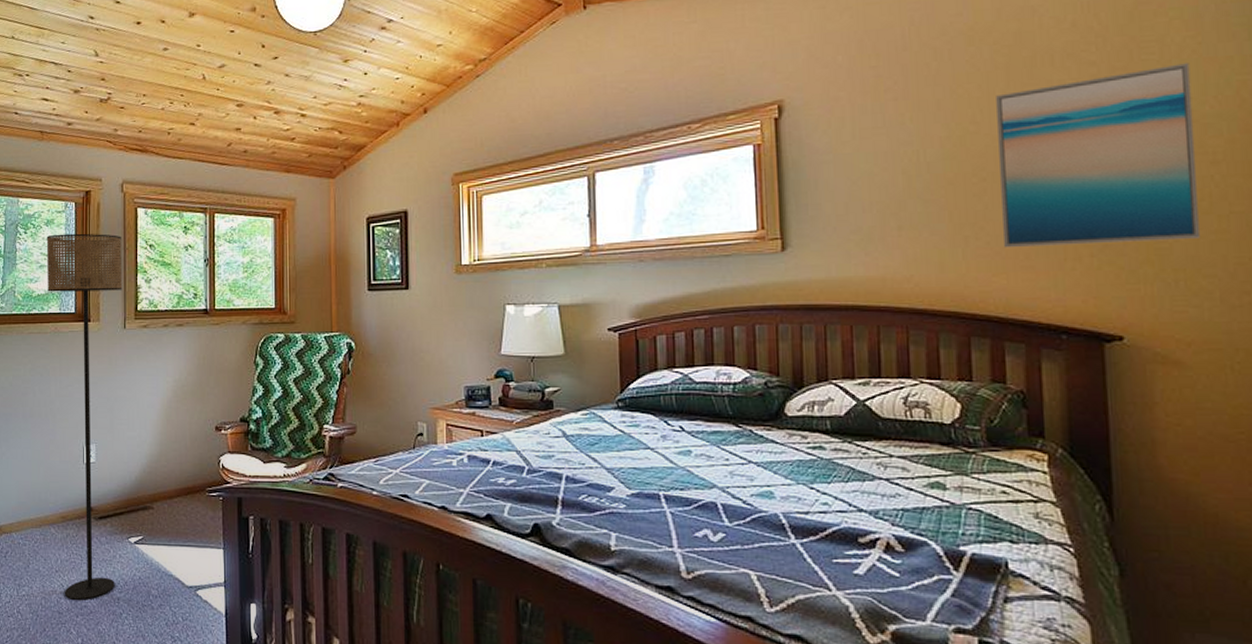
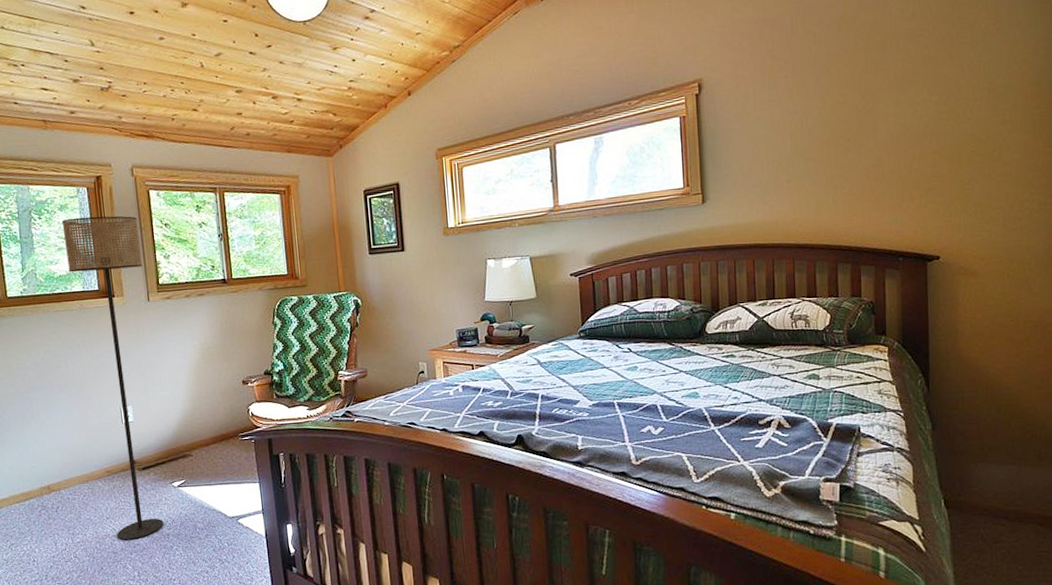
wall art: present [996,63,1200,248] -> none [858,45,993,194]

